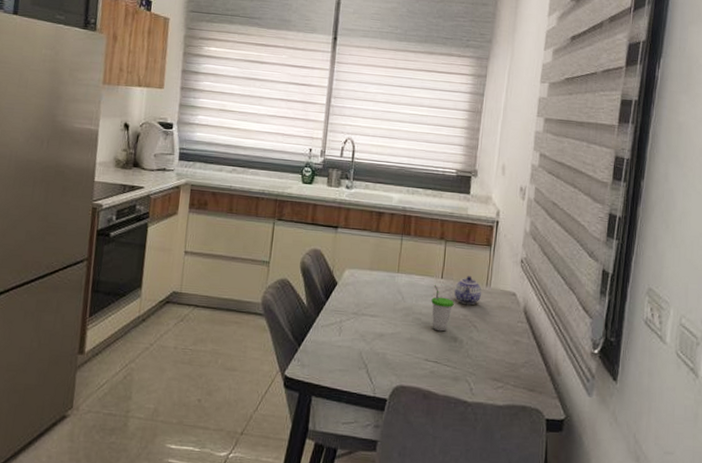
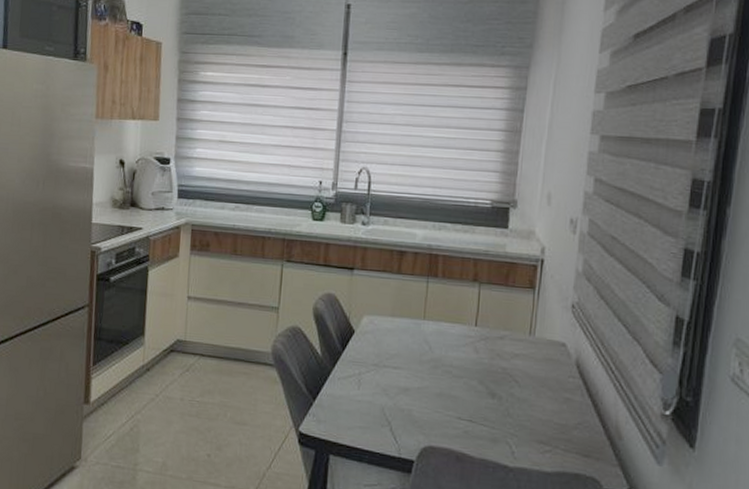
cup: present [431,284,454,332] -> none [463,333,491,387]
teapot: present [454,276,481,306] -> none [490,323,524,357]

